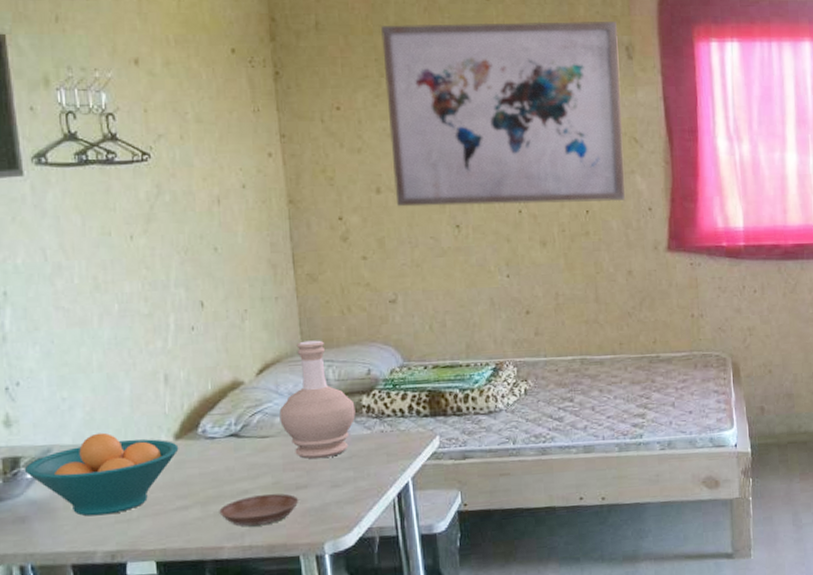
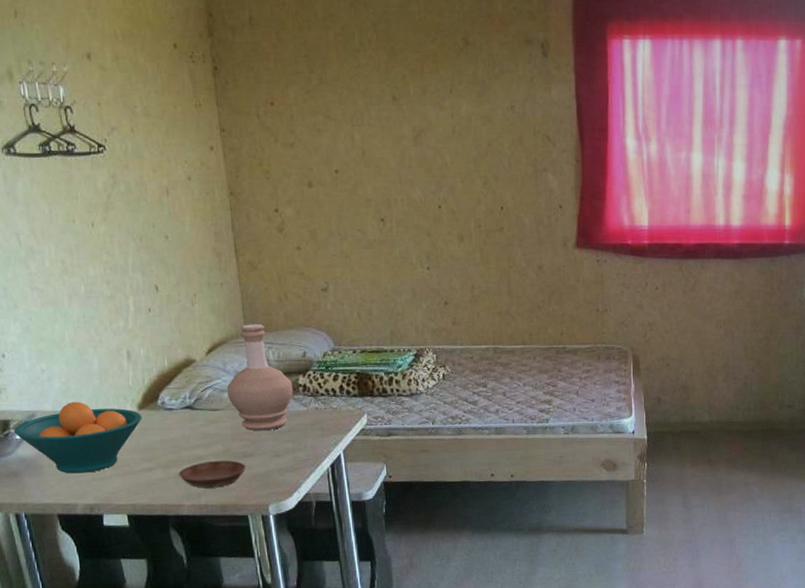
wall art: present [381,20,625,207] -> none [310,17,538,200]

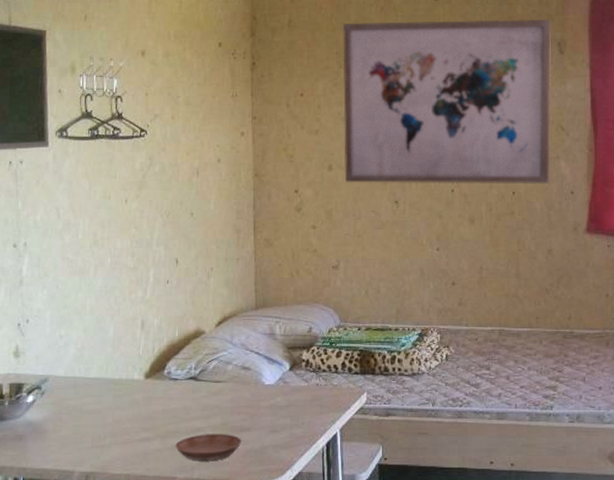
fruit bowl: present [14,401,142,474] -> none [26,368,148,440]
bottle: present [227,324,293,431] -> none [232,298,296,405]
wall art: none [310,17,538,200] -> present [343,19,552,185]

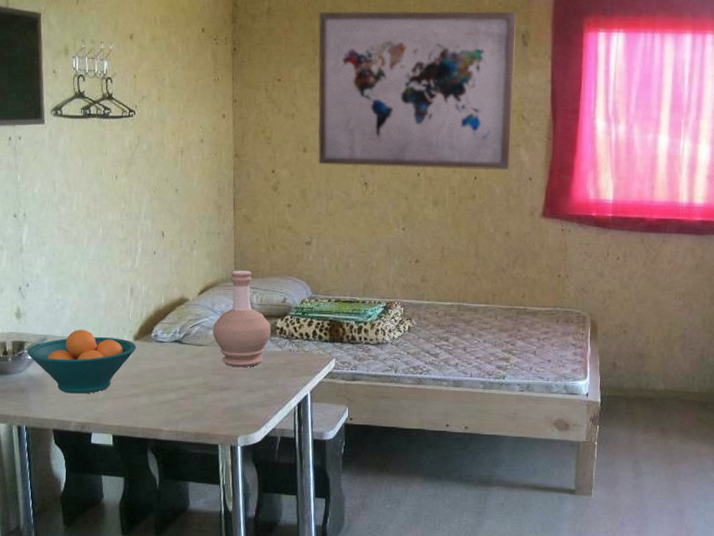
fruit bowl: none [26,368,148,440] -> present [28,329,137,394]
saucer: present [175,434,242,460] -> none [161,392,222,416]
bottle: none [232,298,296,405] -> present [213,270,271,368]

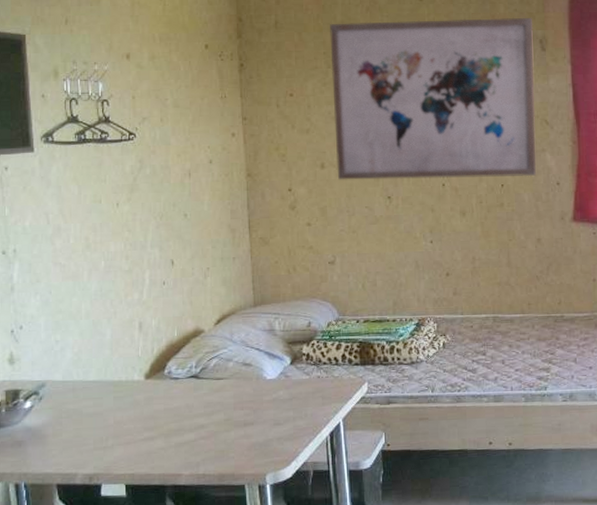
fruit bowl: present [28,329,137,394] -> none [24,371,148,443]
bottle: present [213,270,271,368] -> none [233,295,297,400]

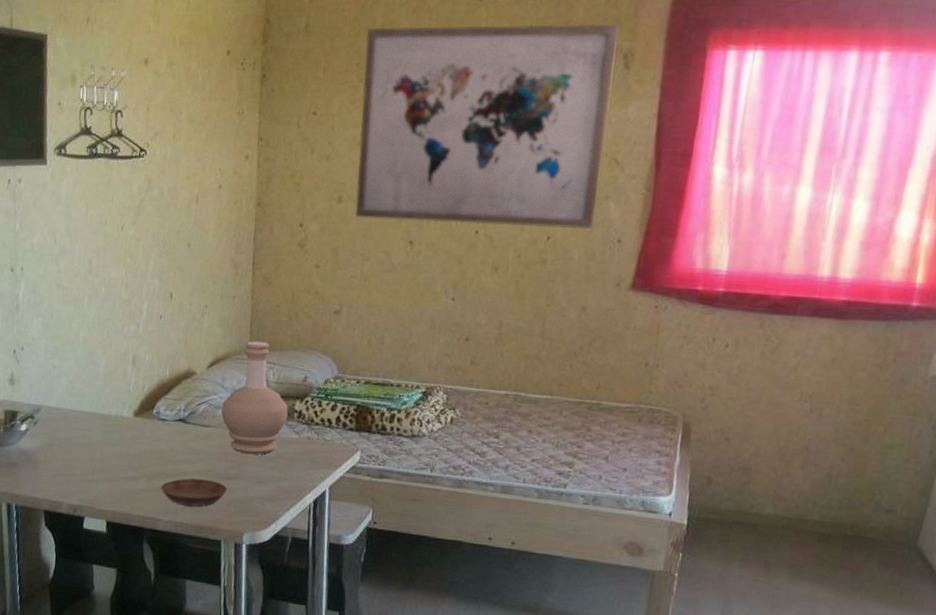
saucer: none [179,429,246,457] -> present [161,478,228,506]
bottle: none [233,295,297,400] -> present [221,341,288,455]

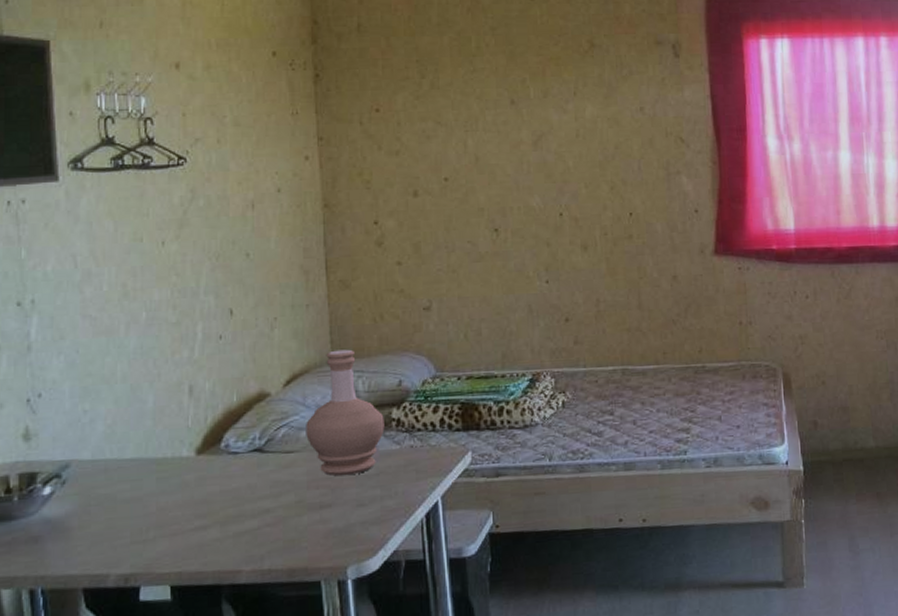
saucer: present [161,478,228,506] -> none [239,513,323,548]
wall art: present [355,23,619,230] -> none [424,19,670,211]

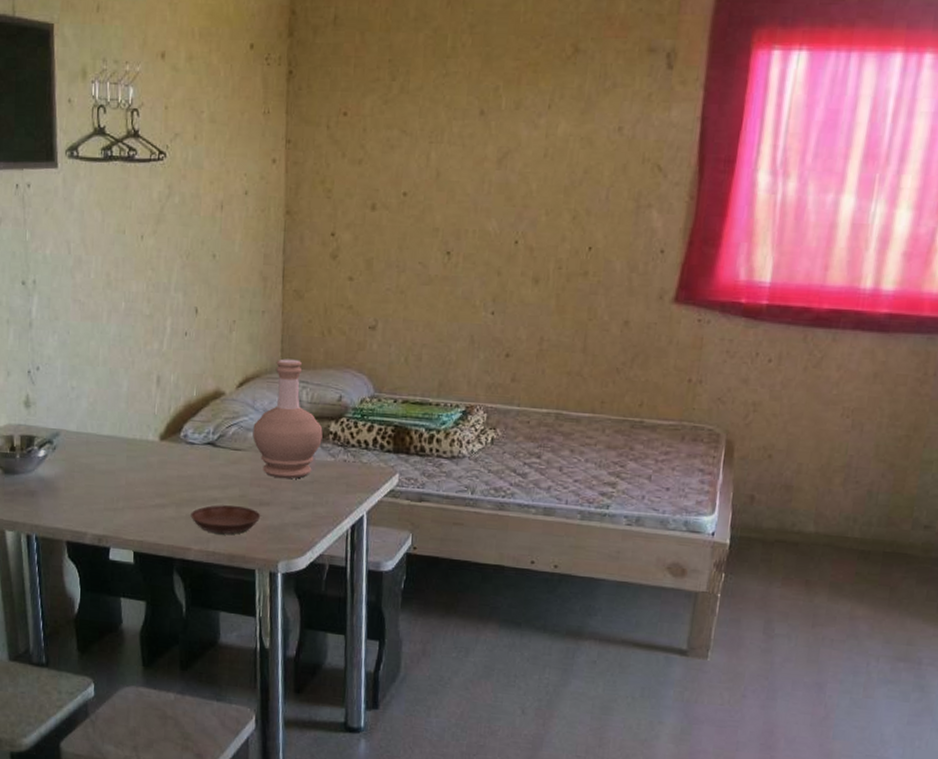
saucer: none [239,513,323,548] -> present [190,505,261,534]

